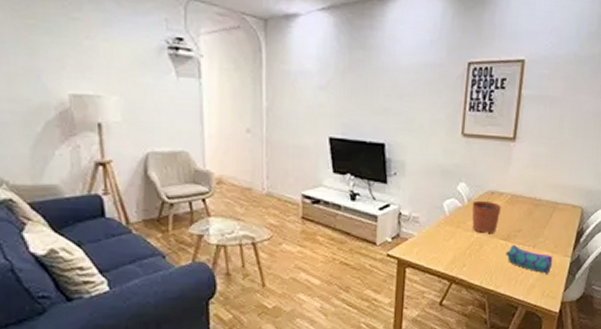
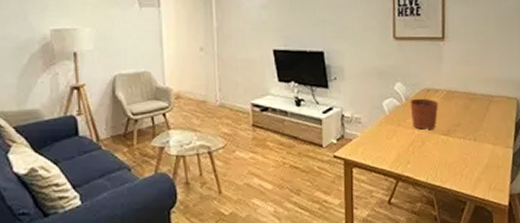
pencil case: present [506,244,553,274] -> none [448,138,496,167]

